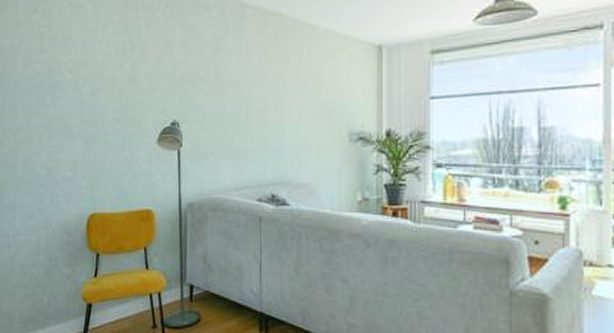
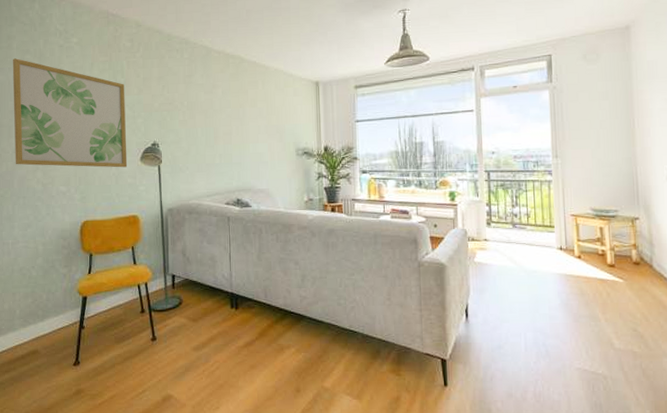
wall art: none [18,19,142,151] -> present [12,58,128,168]

